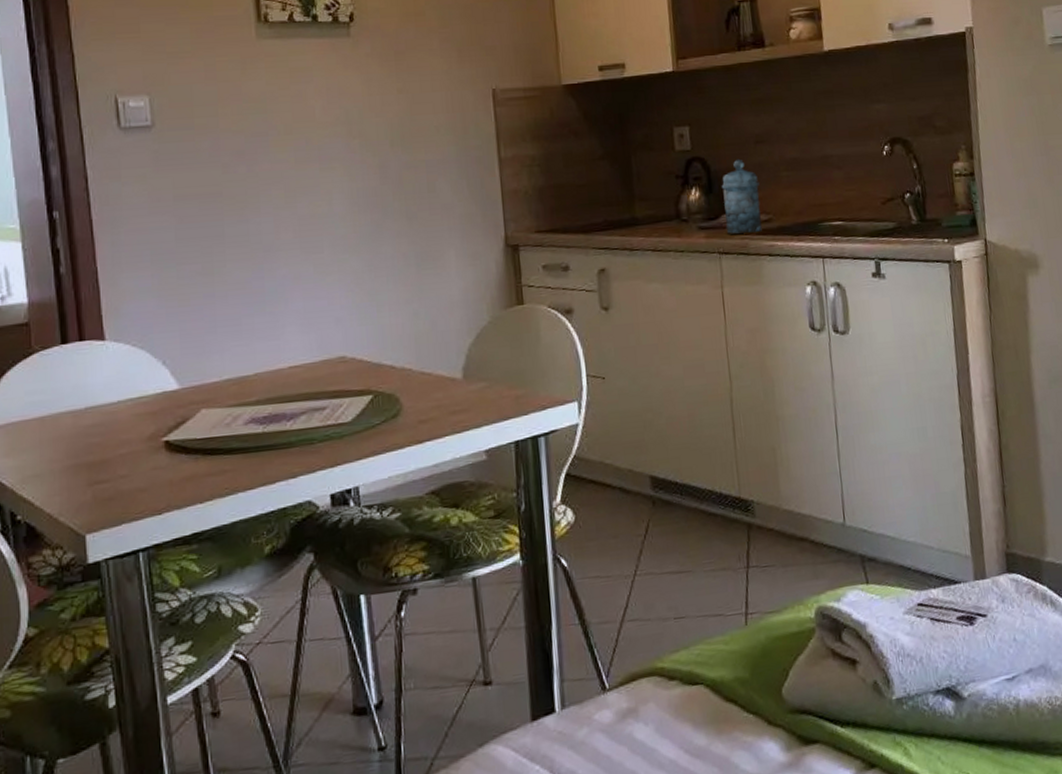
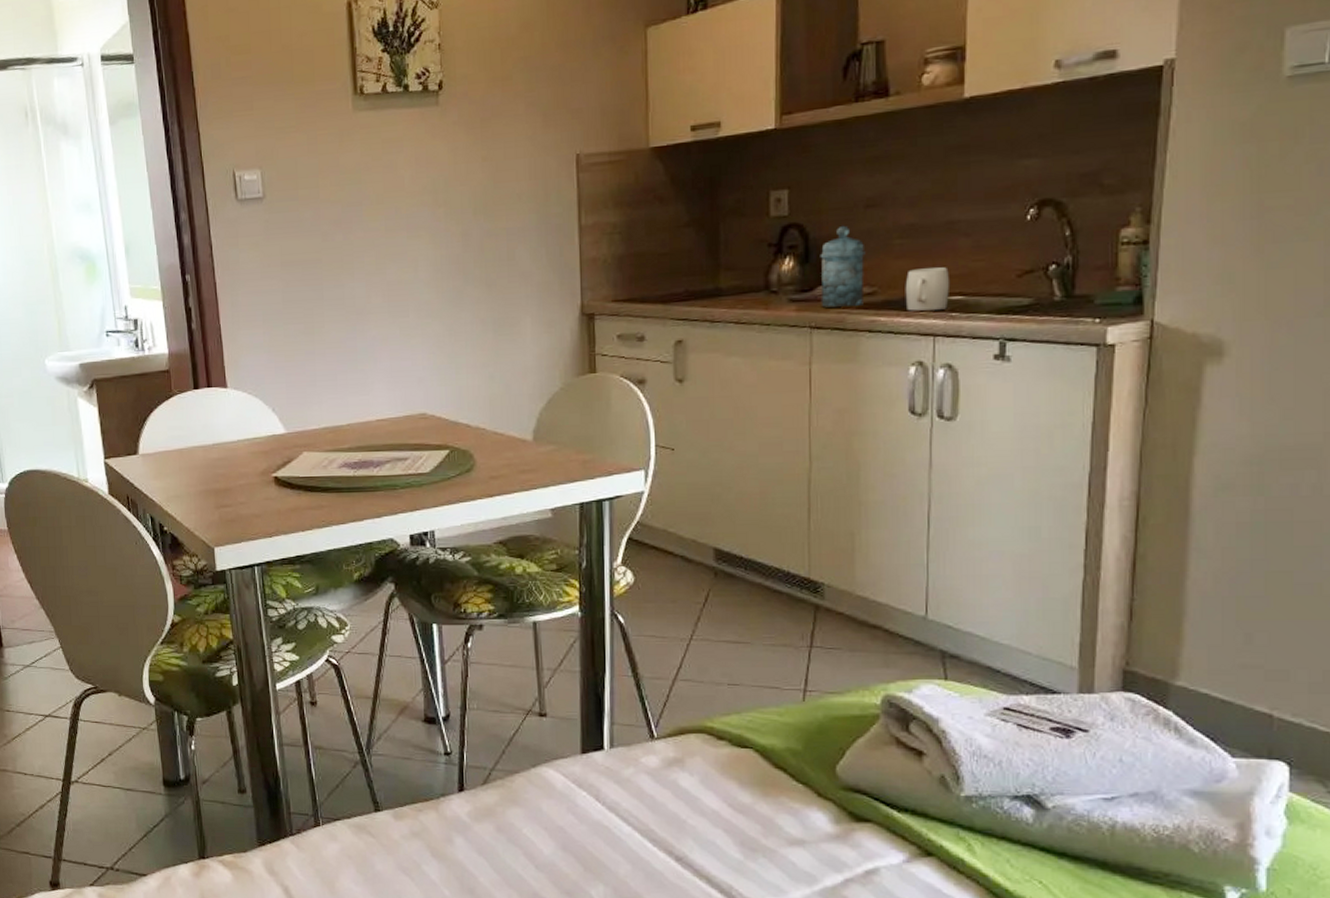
mug: none [794,196,831,237] -> present [905,267,951,312]

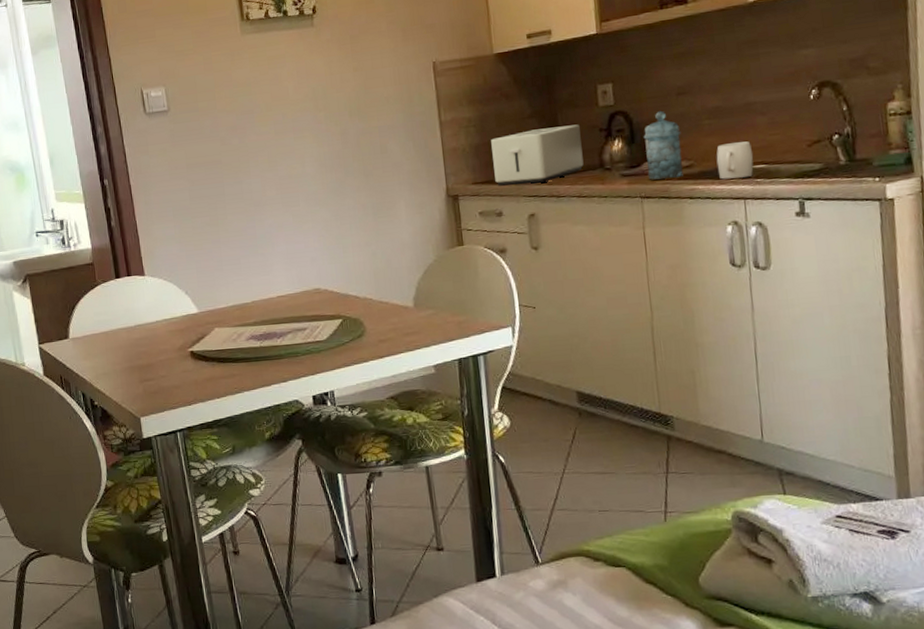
toaster: none [637,237,746,307] -> present [491,124,584,187]

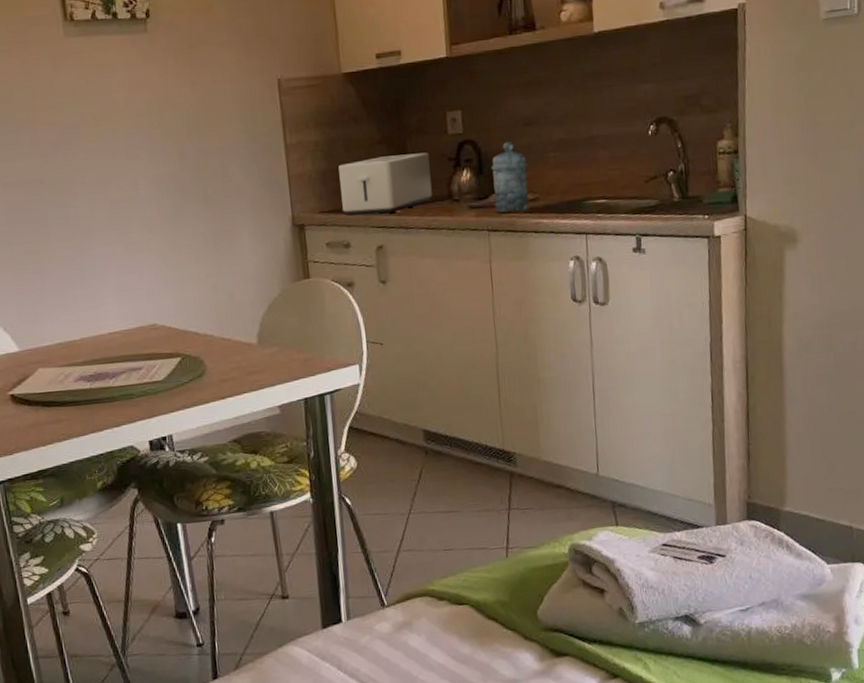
mug: present [716,141,754,180] -> none [560,175,596,214]

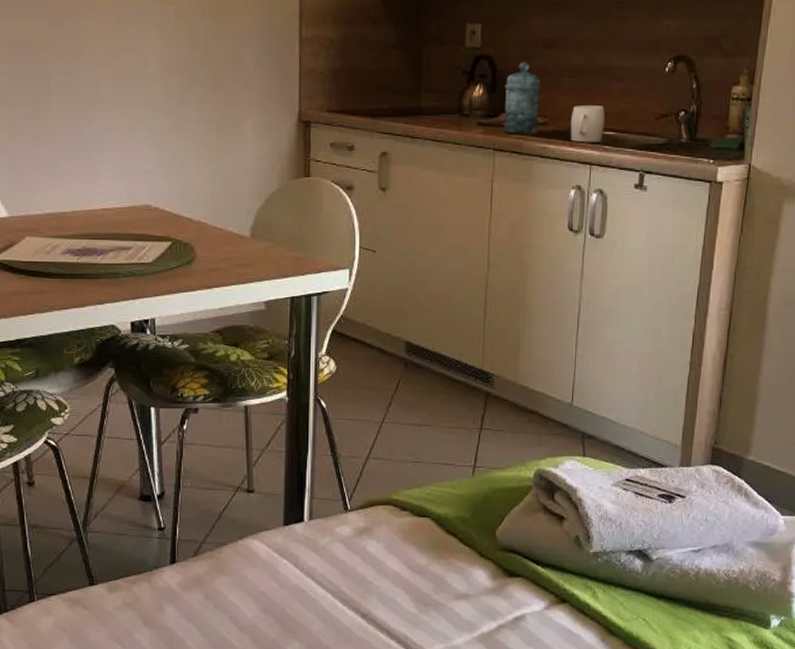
toaster: present [338,152,432,217] -> none [350,61,444,121]
mug: none [560,175,596,214] -> present [570,105,606,143]

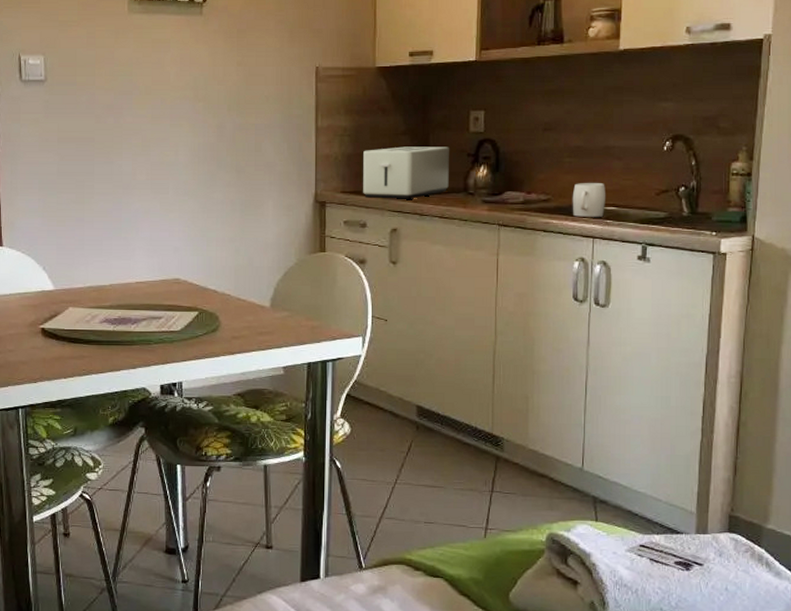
toaster: none [350,61,444,121] -> present [362,146,449,200]
canister: present [503,61,541,134] -> none [507,143,543,211]

